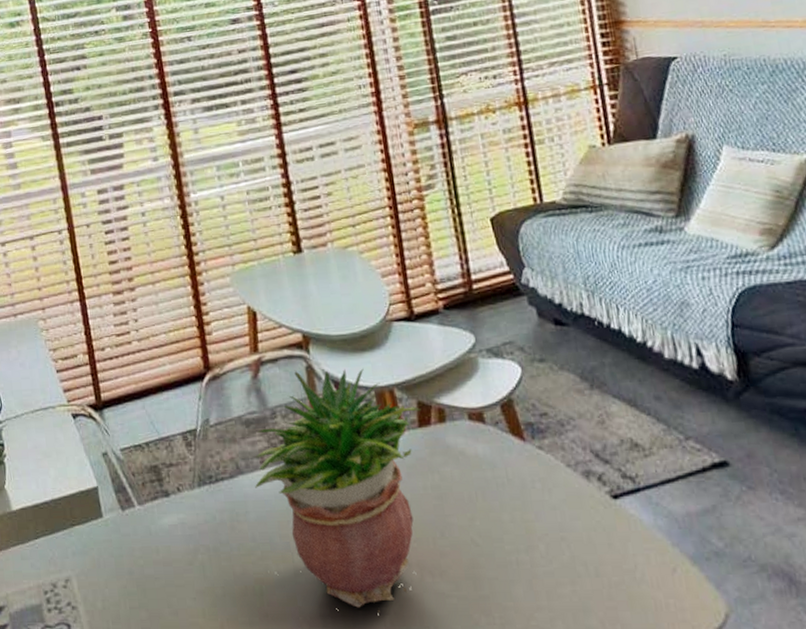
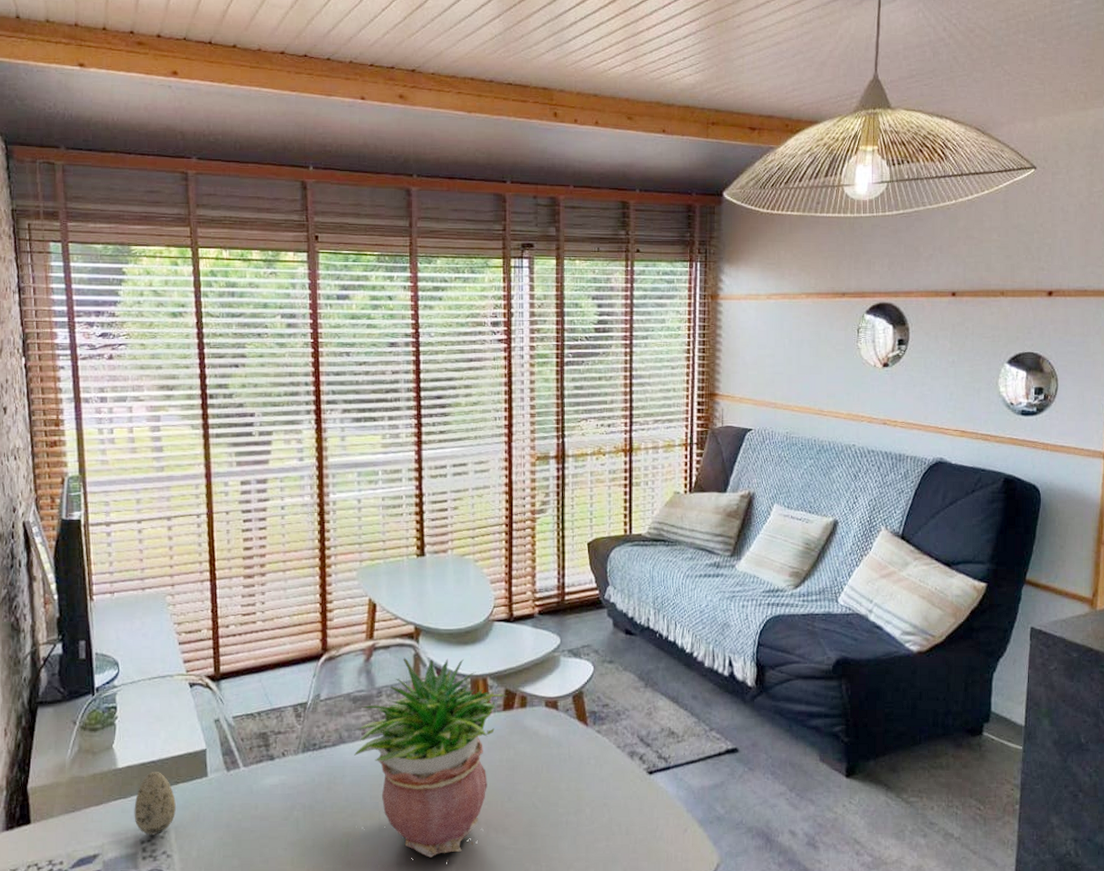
decorative egg: none [33,513,75,585] -> present [134,772,176,836]

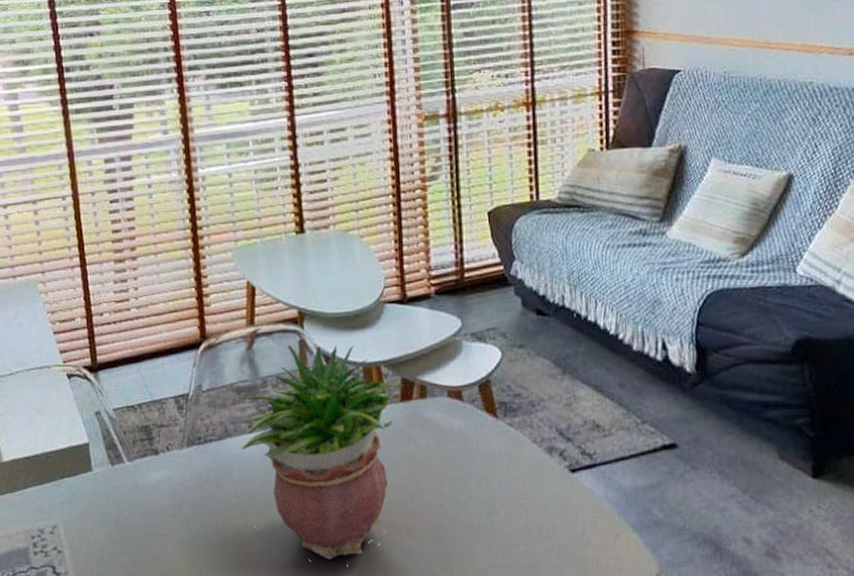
decorative egg: present [134,772,176,836] -> none [22,466,63,531]

